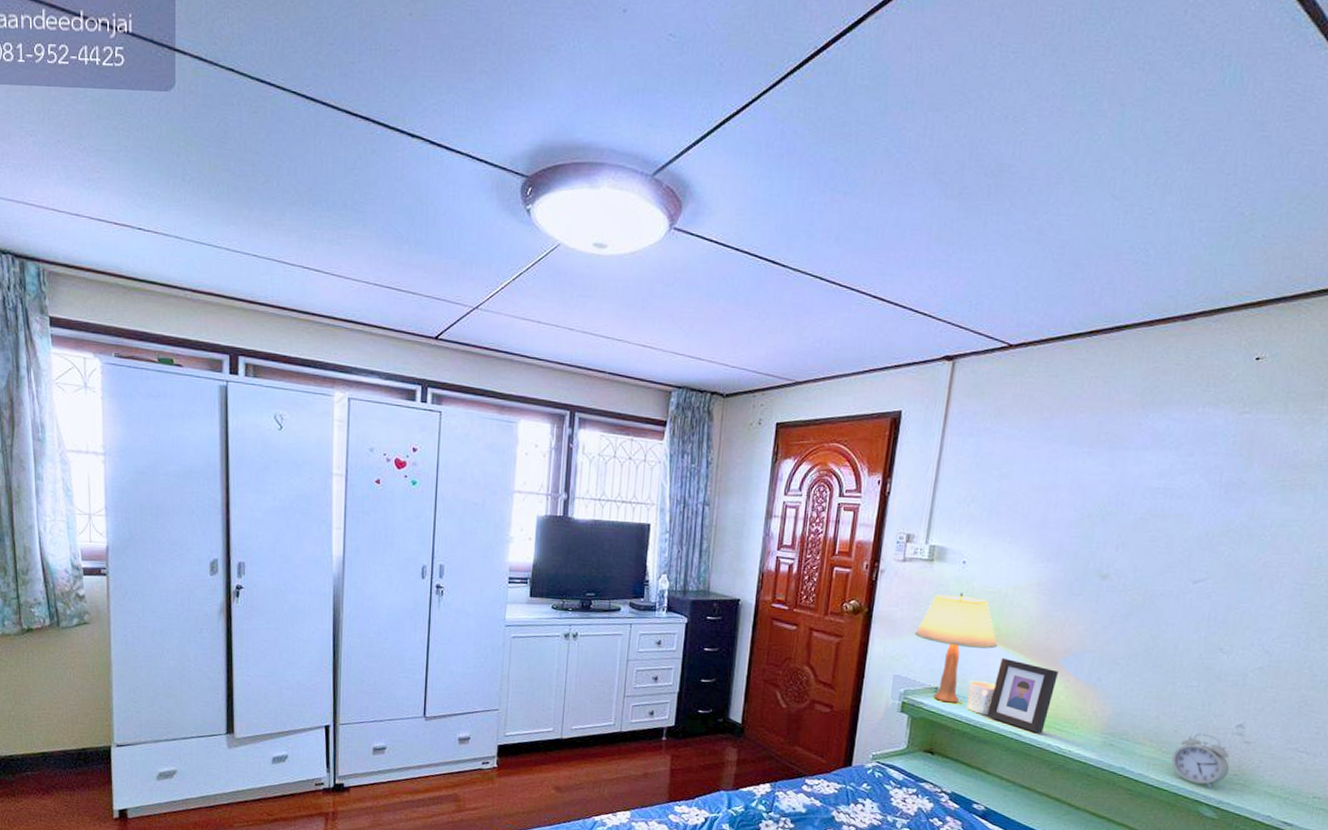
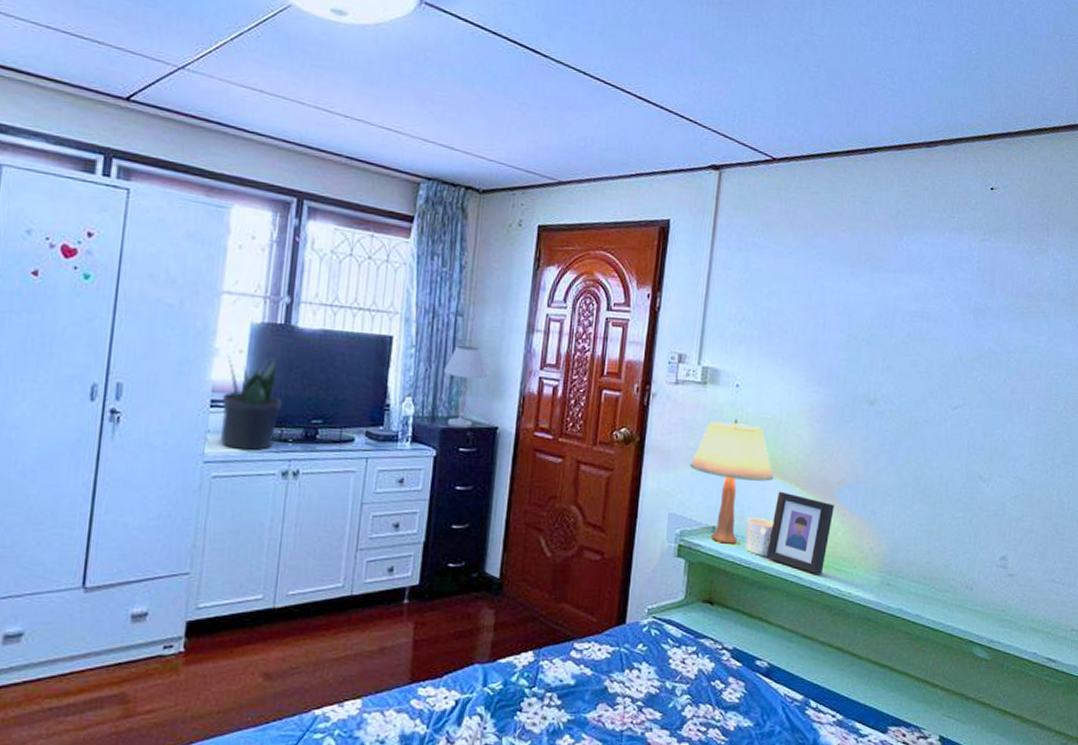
planter: none [516,542,563,618] -> present [220,355,282,452]
table lamp: none [692,530,731,602] -> present [443,345,488,430]
alarm clock: present [1171,733,1229,789] -> none [944,567,997,627]

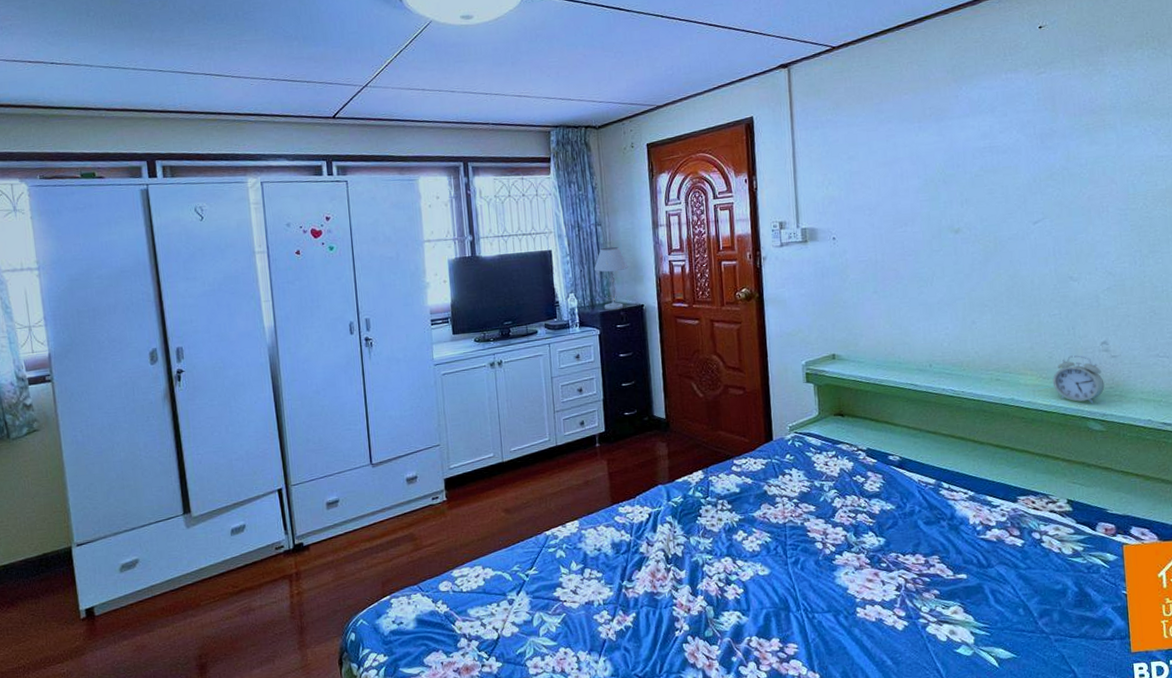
planter: present [220,355,282,452] -> none [436,283,481,353]
table lamp: present [690,419,774,546] -> none [804,265,879,367]
mug: present [745,518,774,557] -> none [862,341,885,373]
picture frame: present [766,491,834,574] -> none [882,317,937,380]
alarm clock: none [944,567,997,627] -> present [1052,355,1105,404]

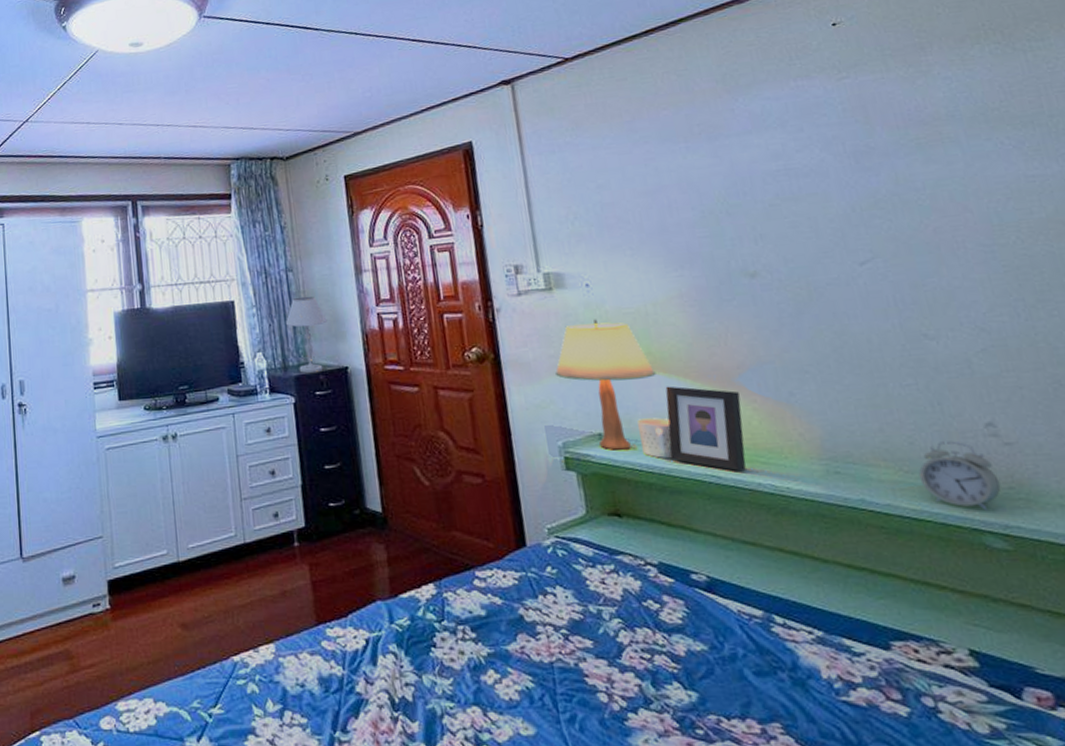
table lamp: none [804,265,879,367] -> present [555,319,656,451]
mug: none [862,341,885,373] -> present [637,417,672,459]
picture frame: none [882,317,937,380] -> present [665,386,746,471]

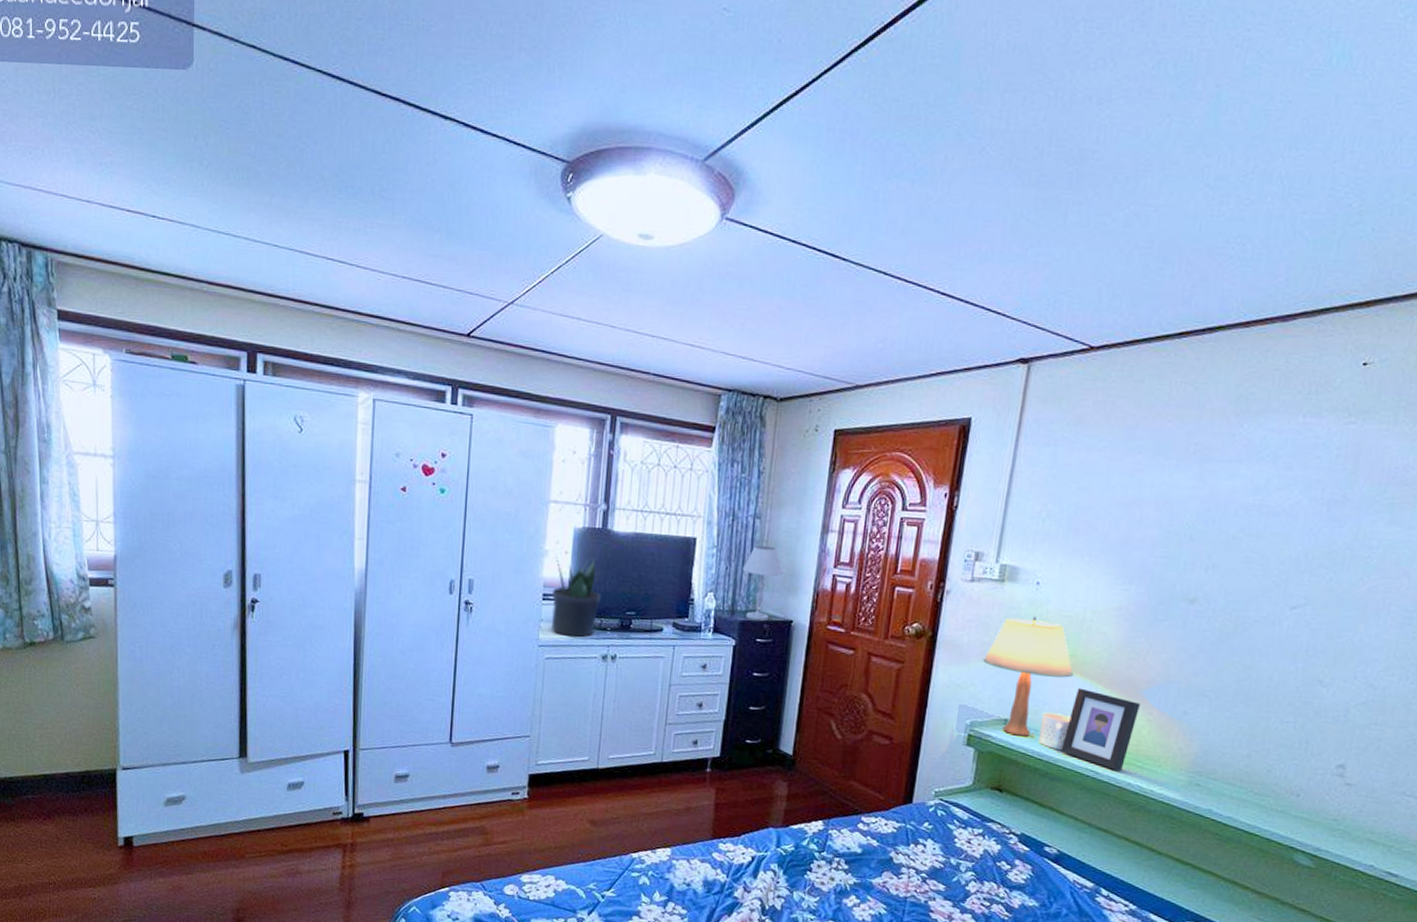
planter: none [100,339,152,423] -> present [551,556,601,638]
alarm clock: present [918,441,1001,511] -> none [1263,773,1328,834]

